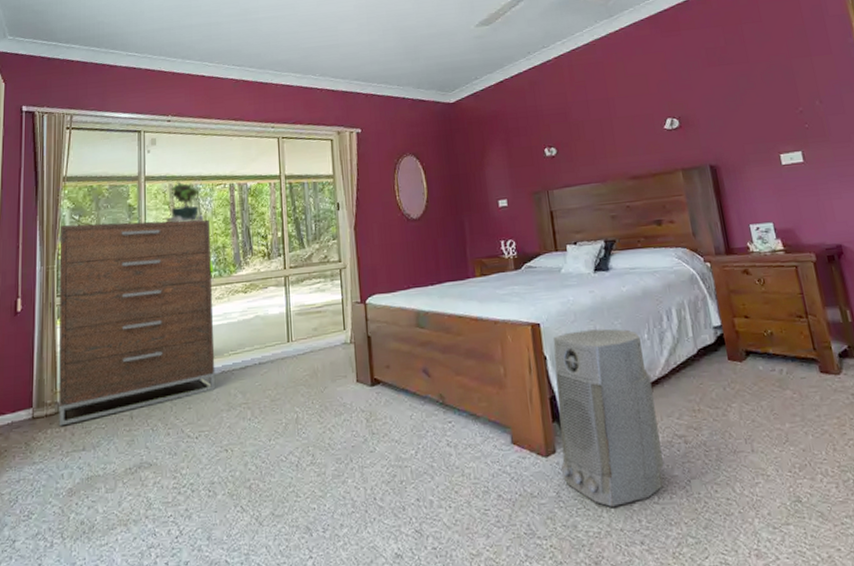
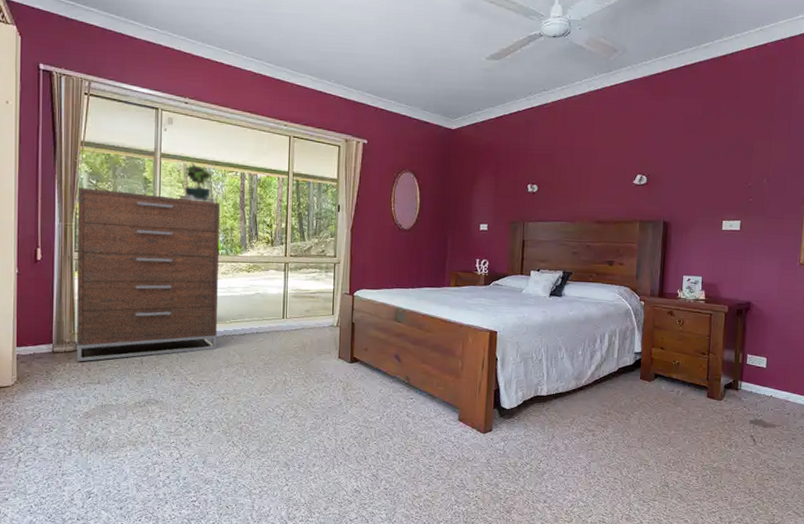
air purifier: present [552,328,664,507] -> none [493,341,577,475]

